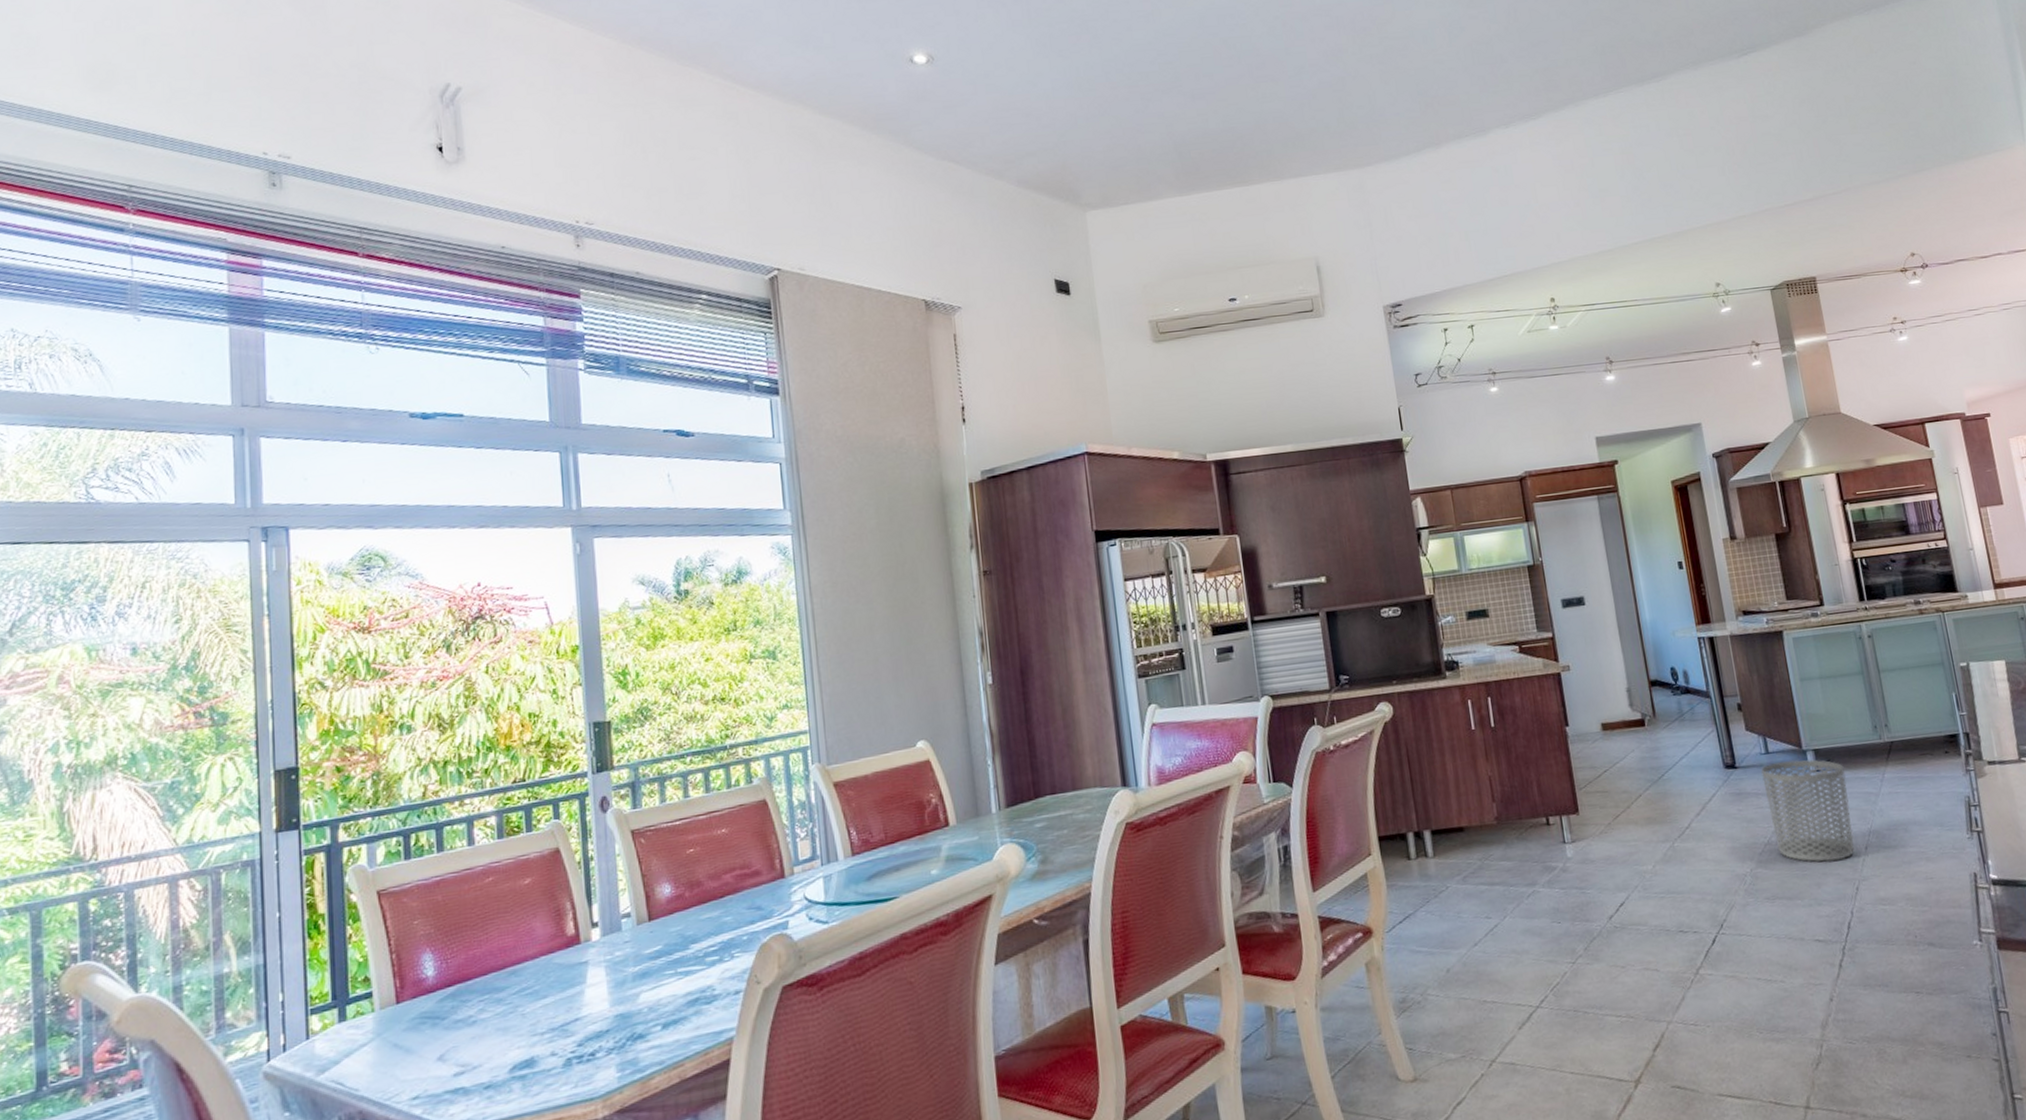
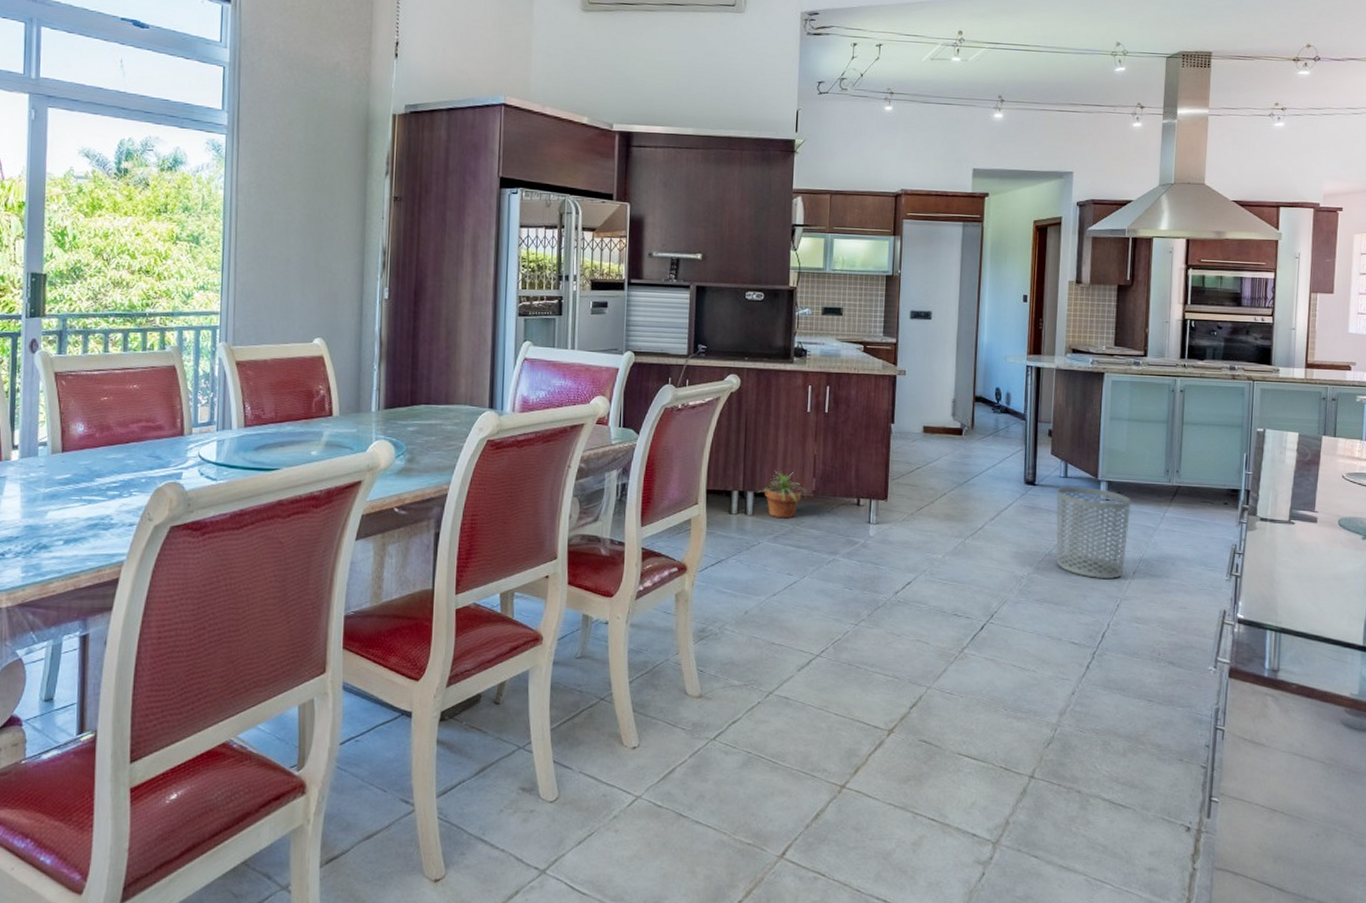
potted plant: none [1435,800,1491,856] -> present [758,470,807,519]

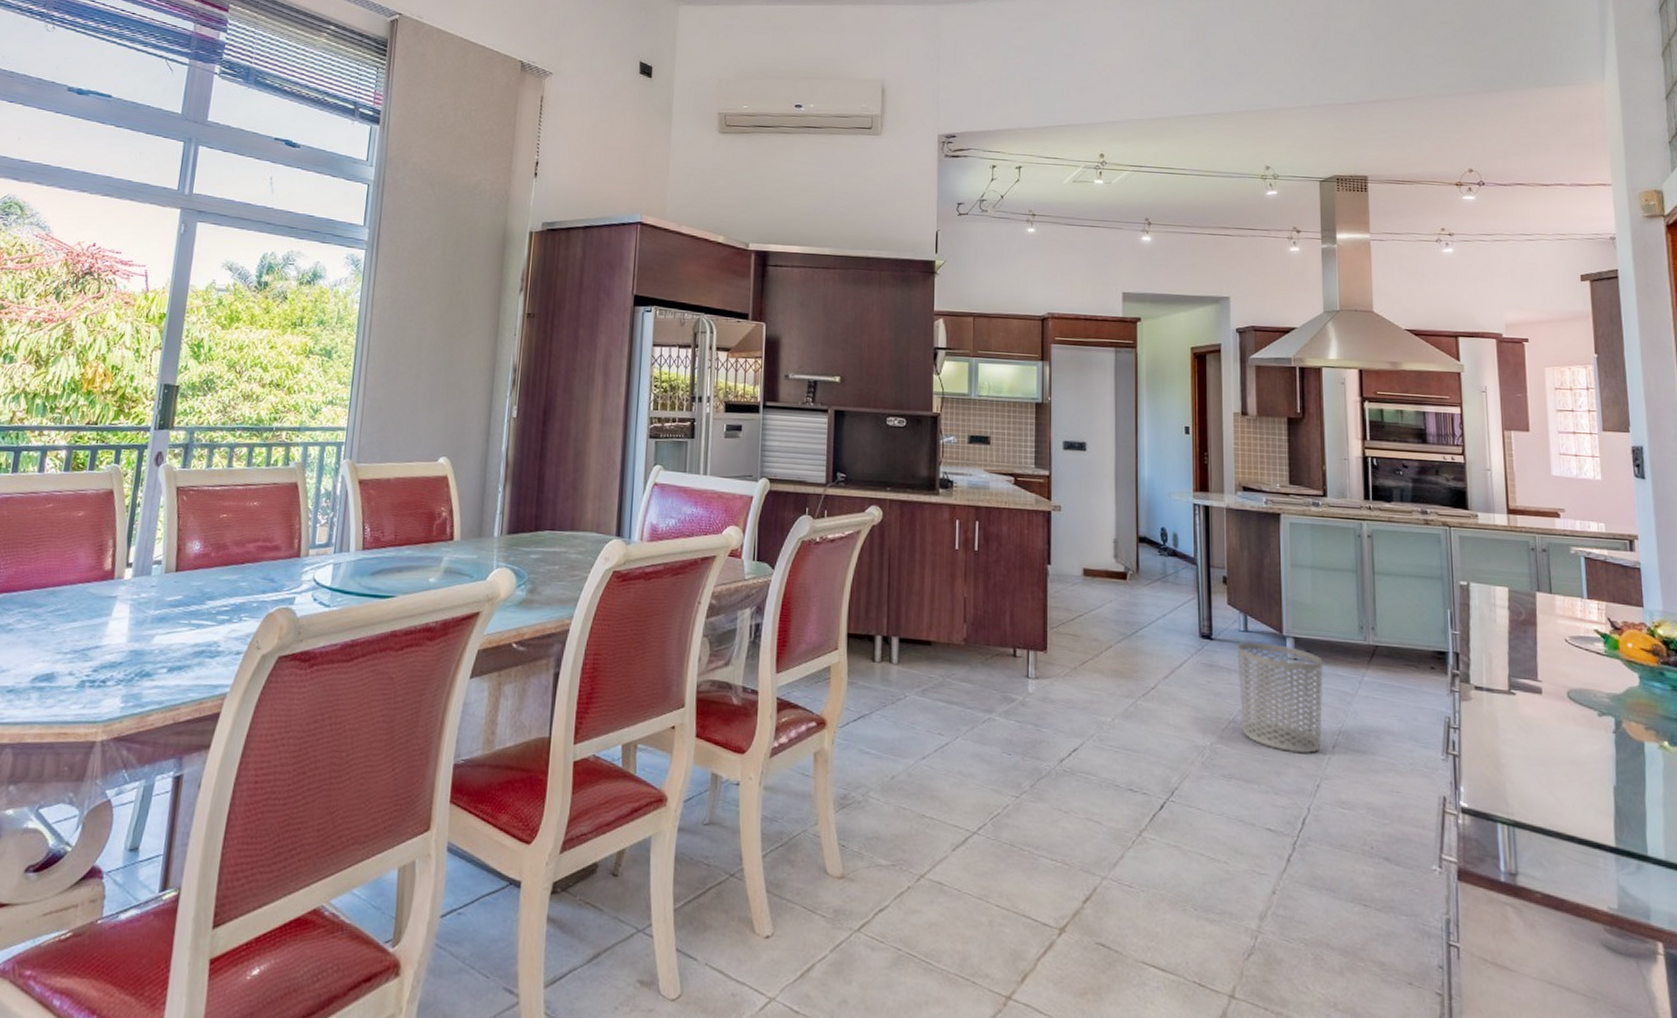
potted plant: present [758,470,807,519] -> none [904,614,958,670]

